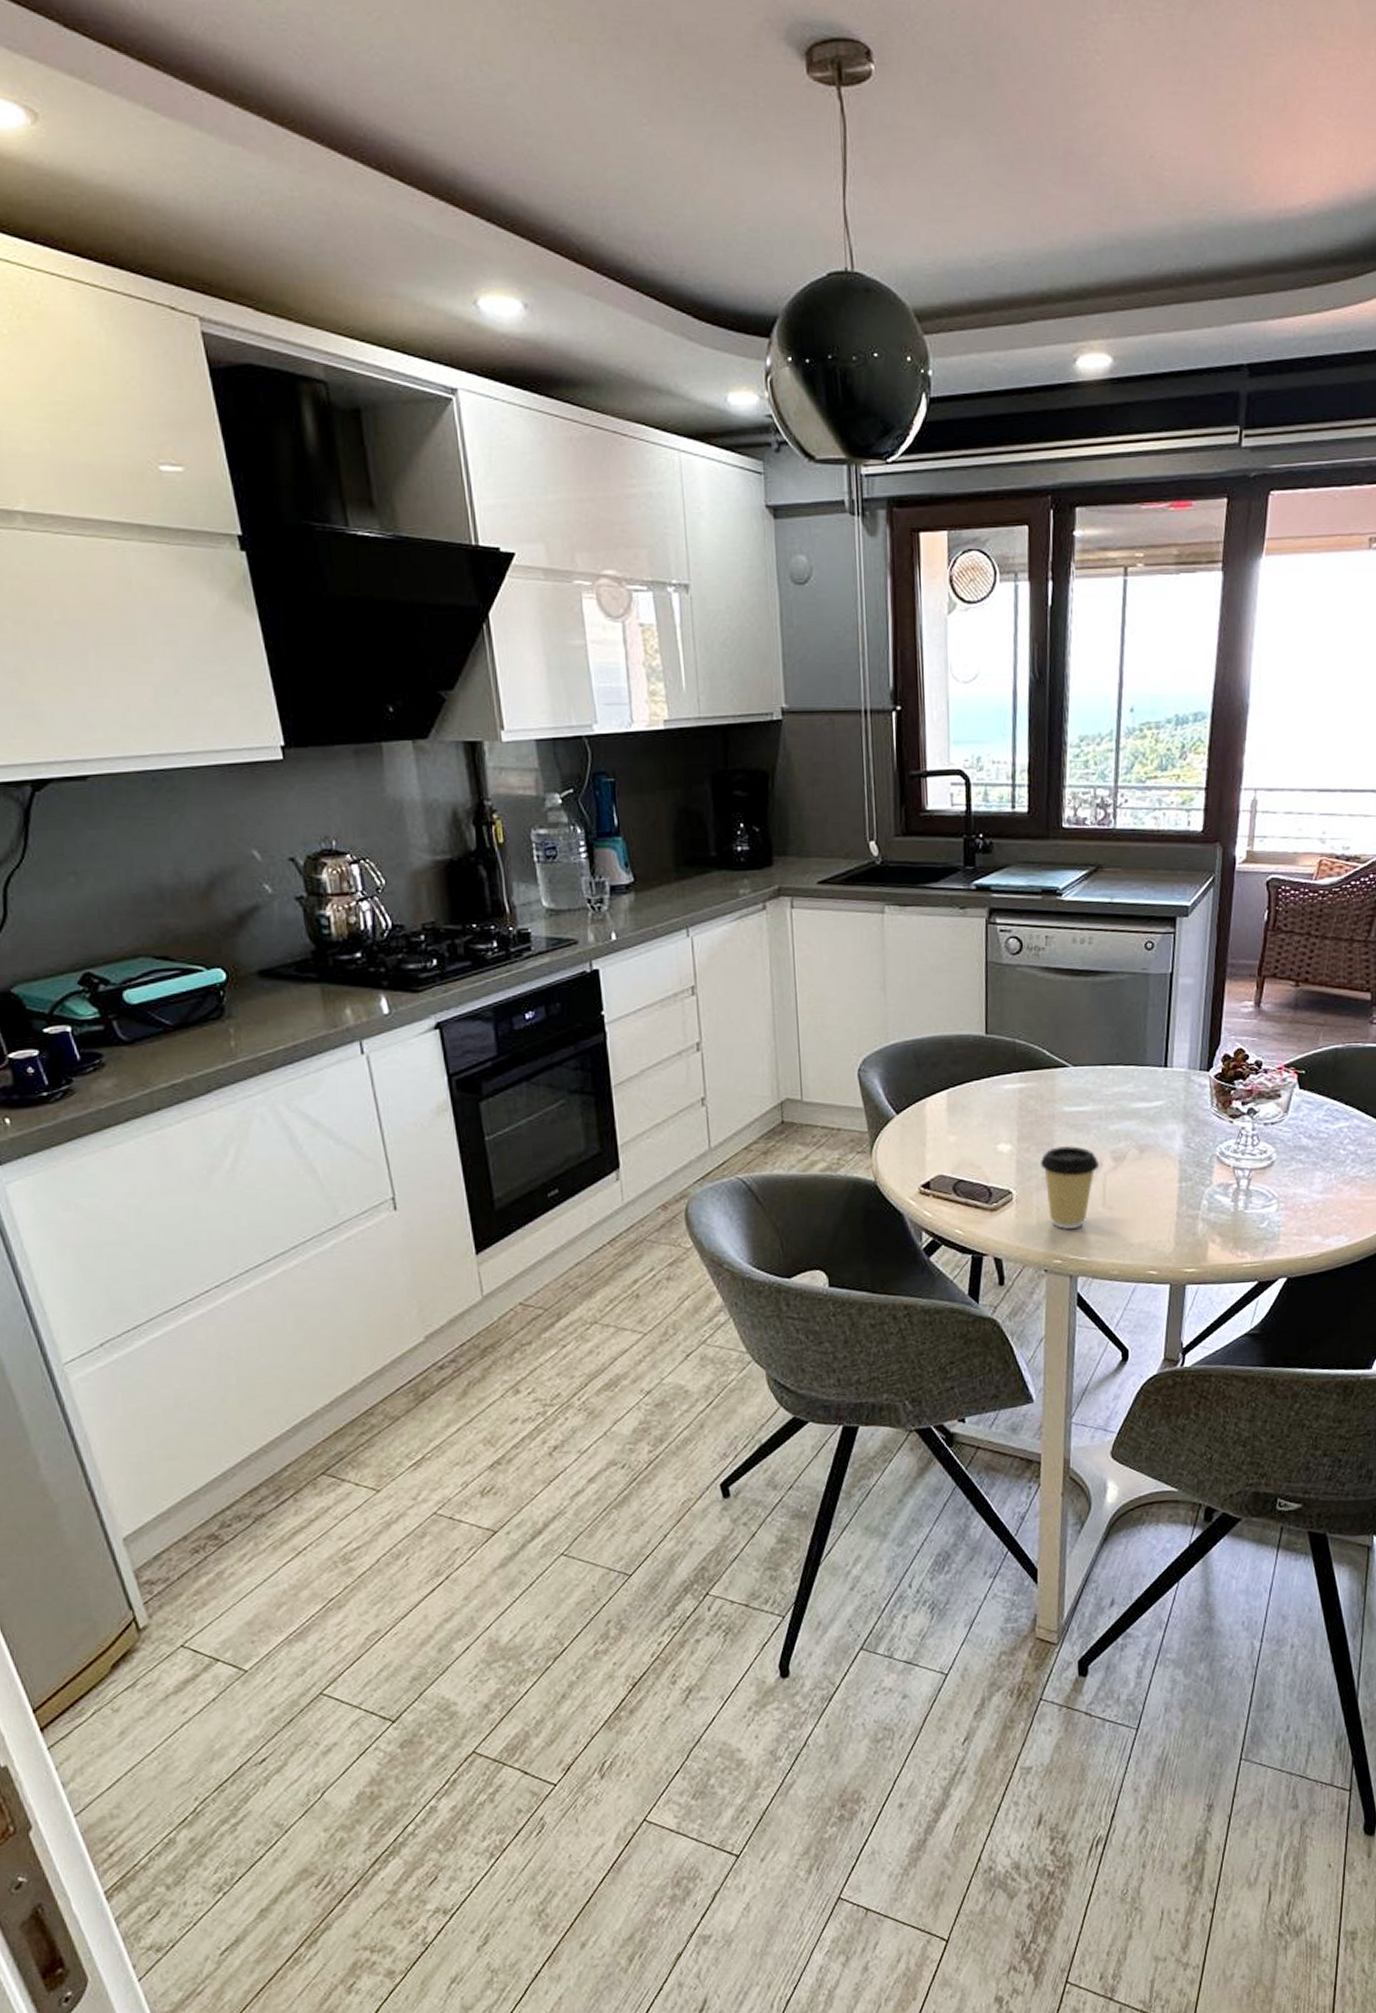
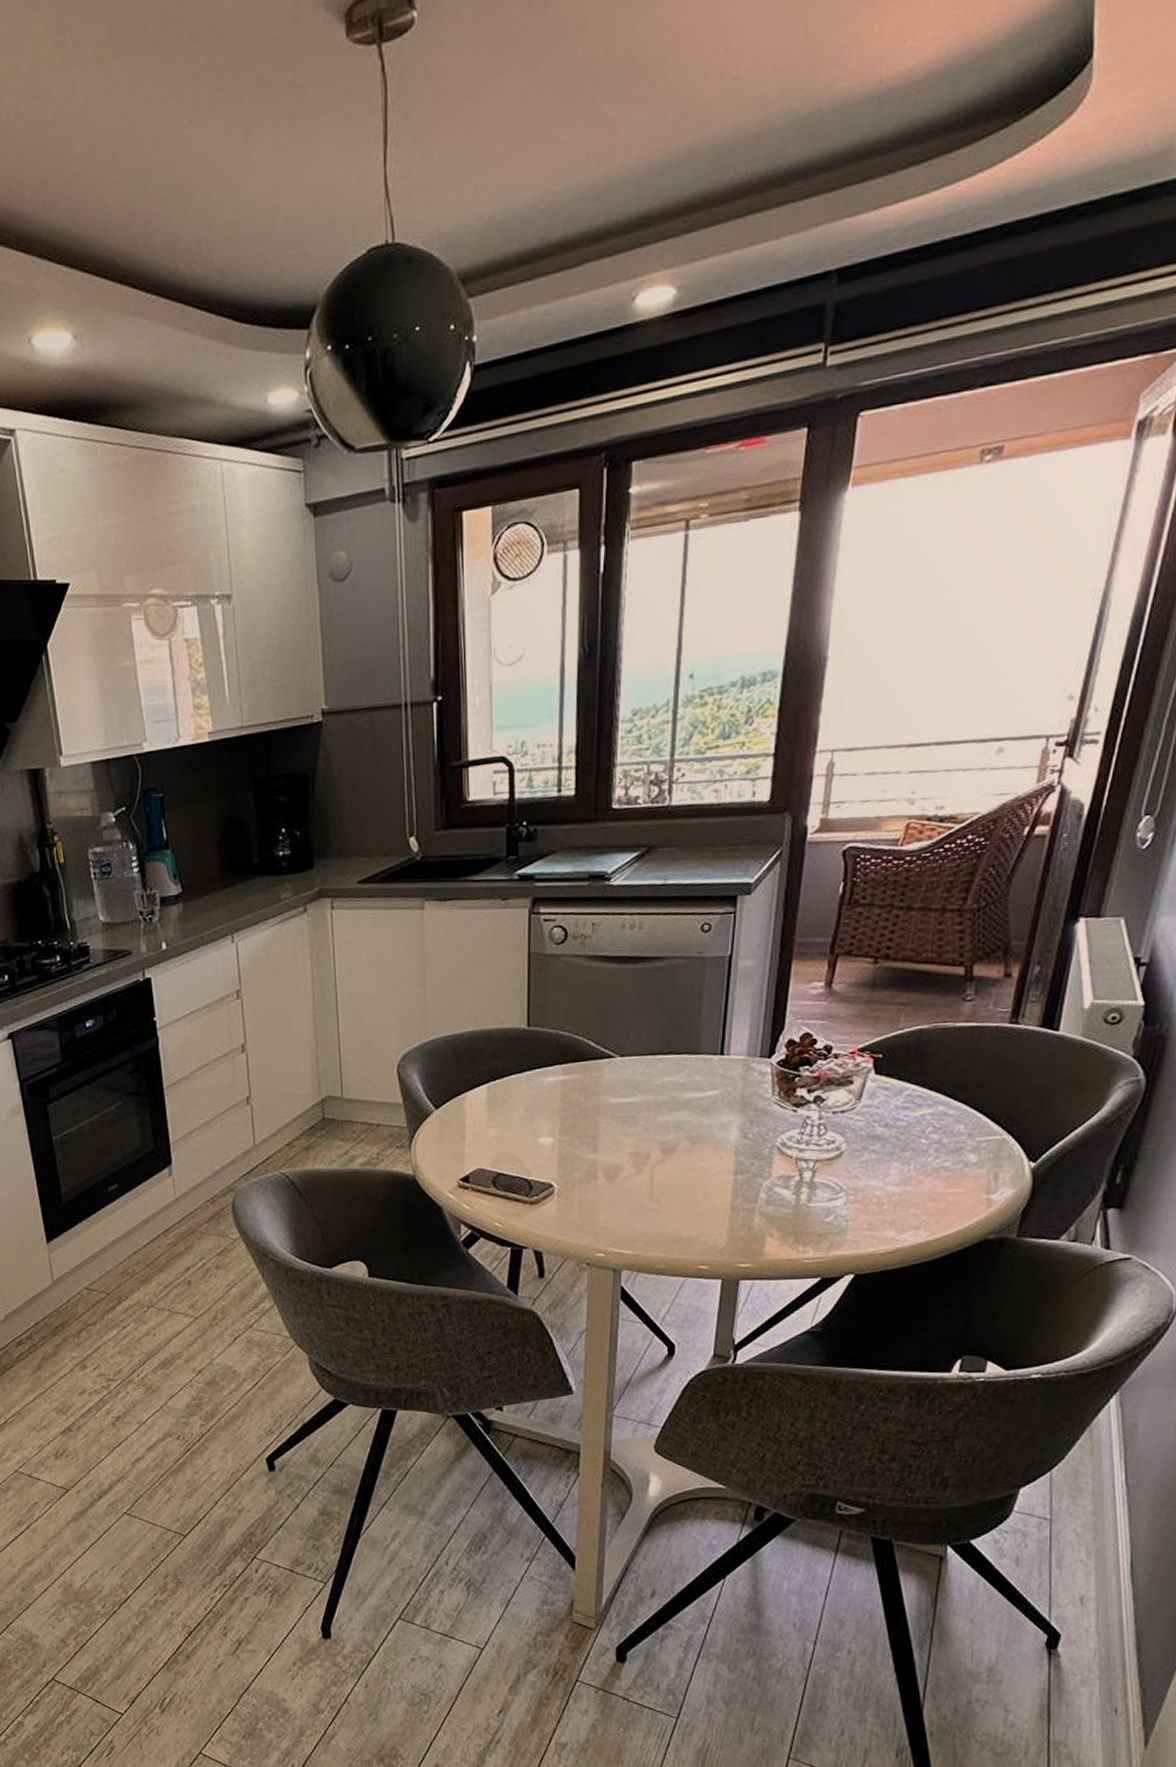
coffee cup: present [1039,1145,1100,1229] -> none [583,1137,647,1222]

